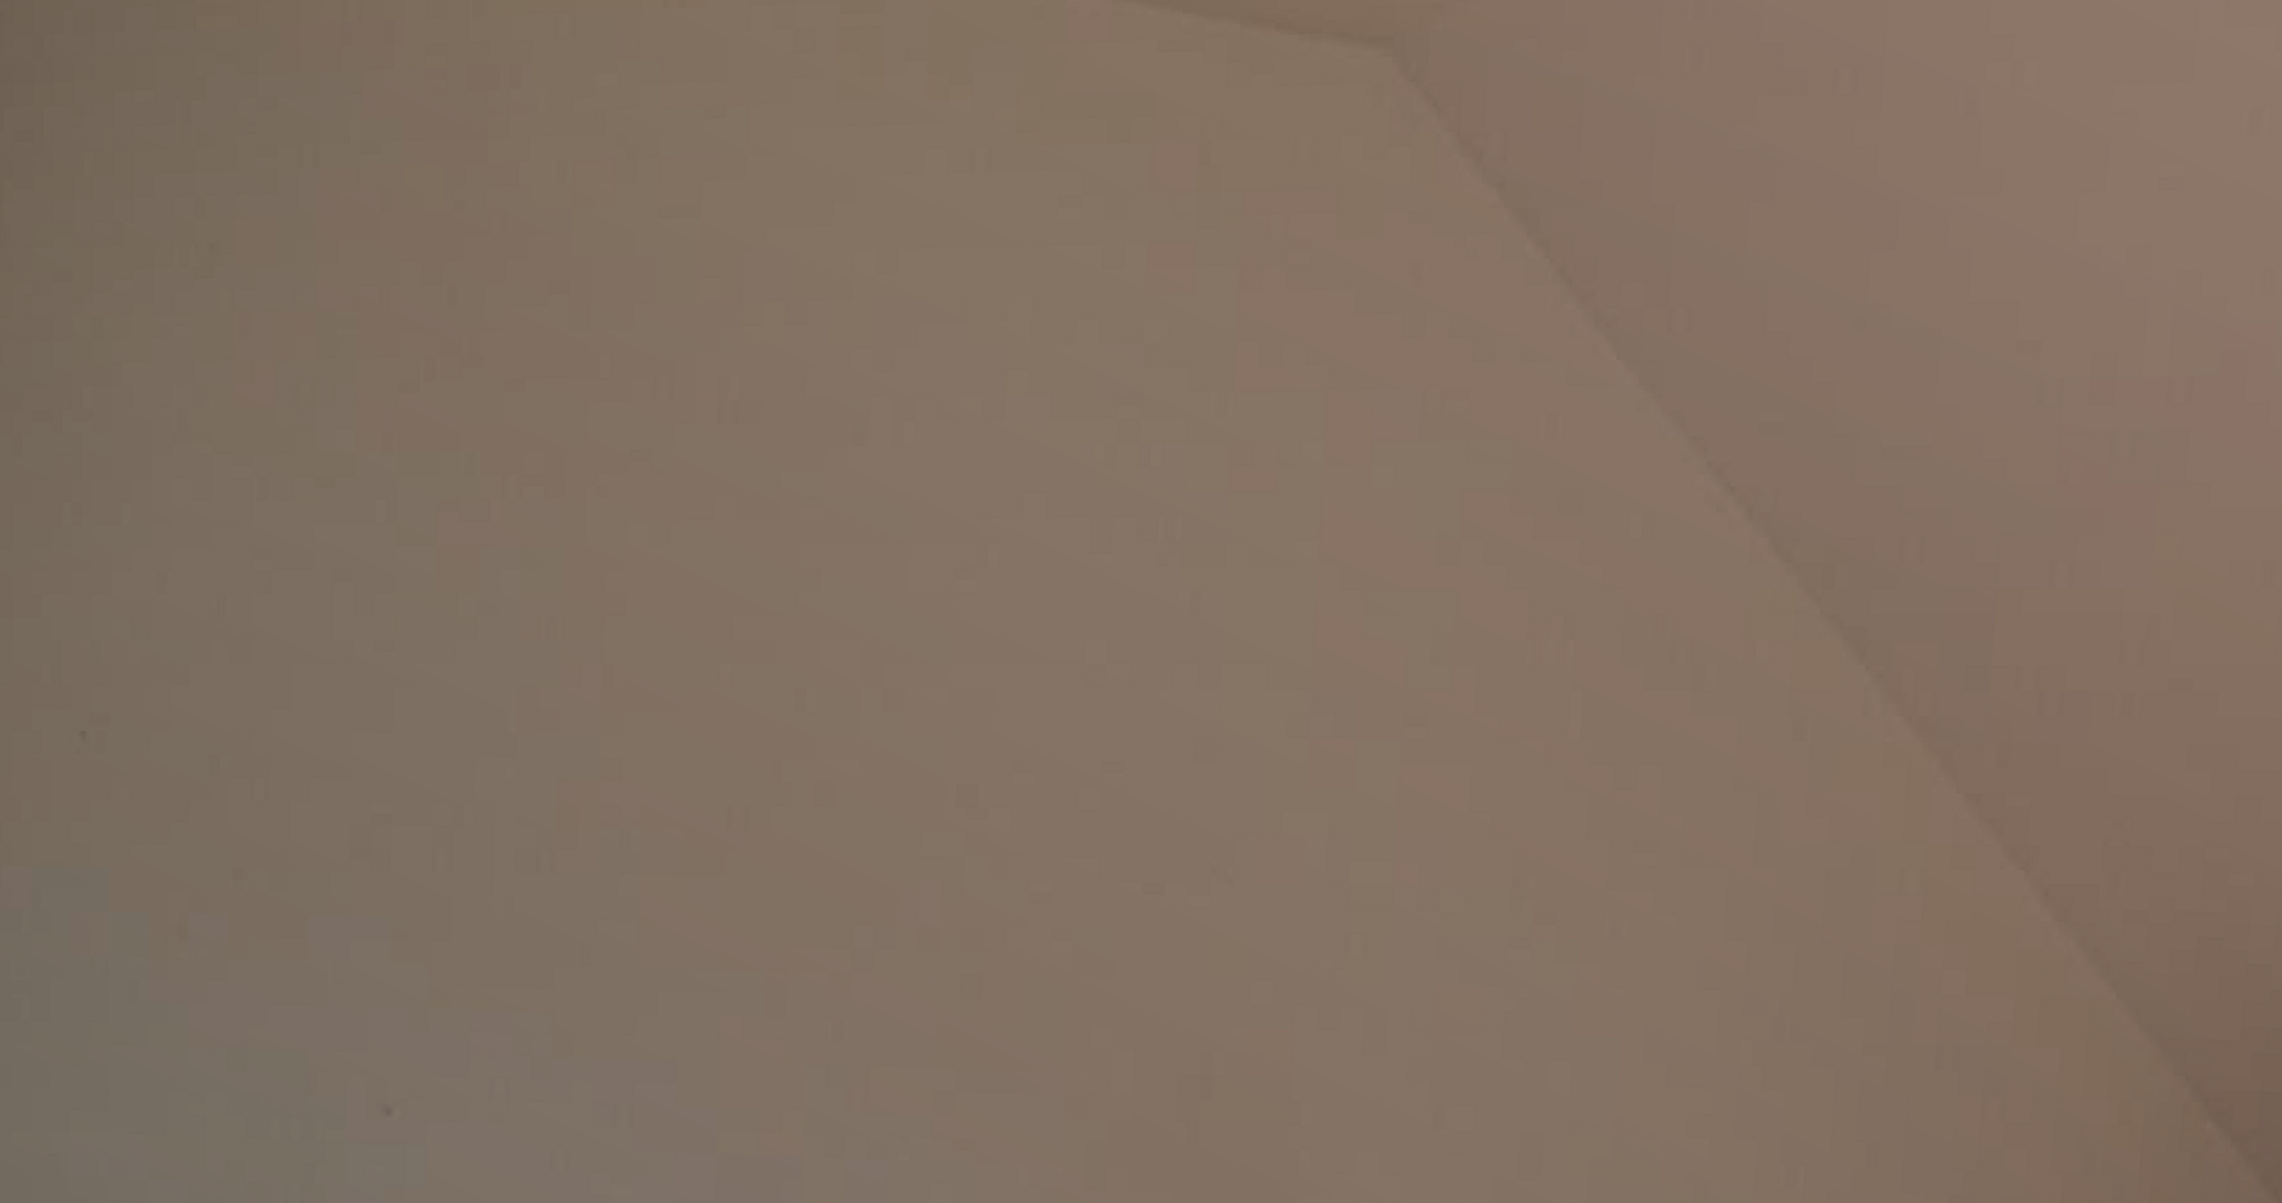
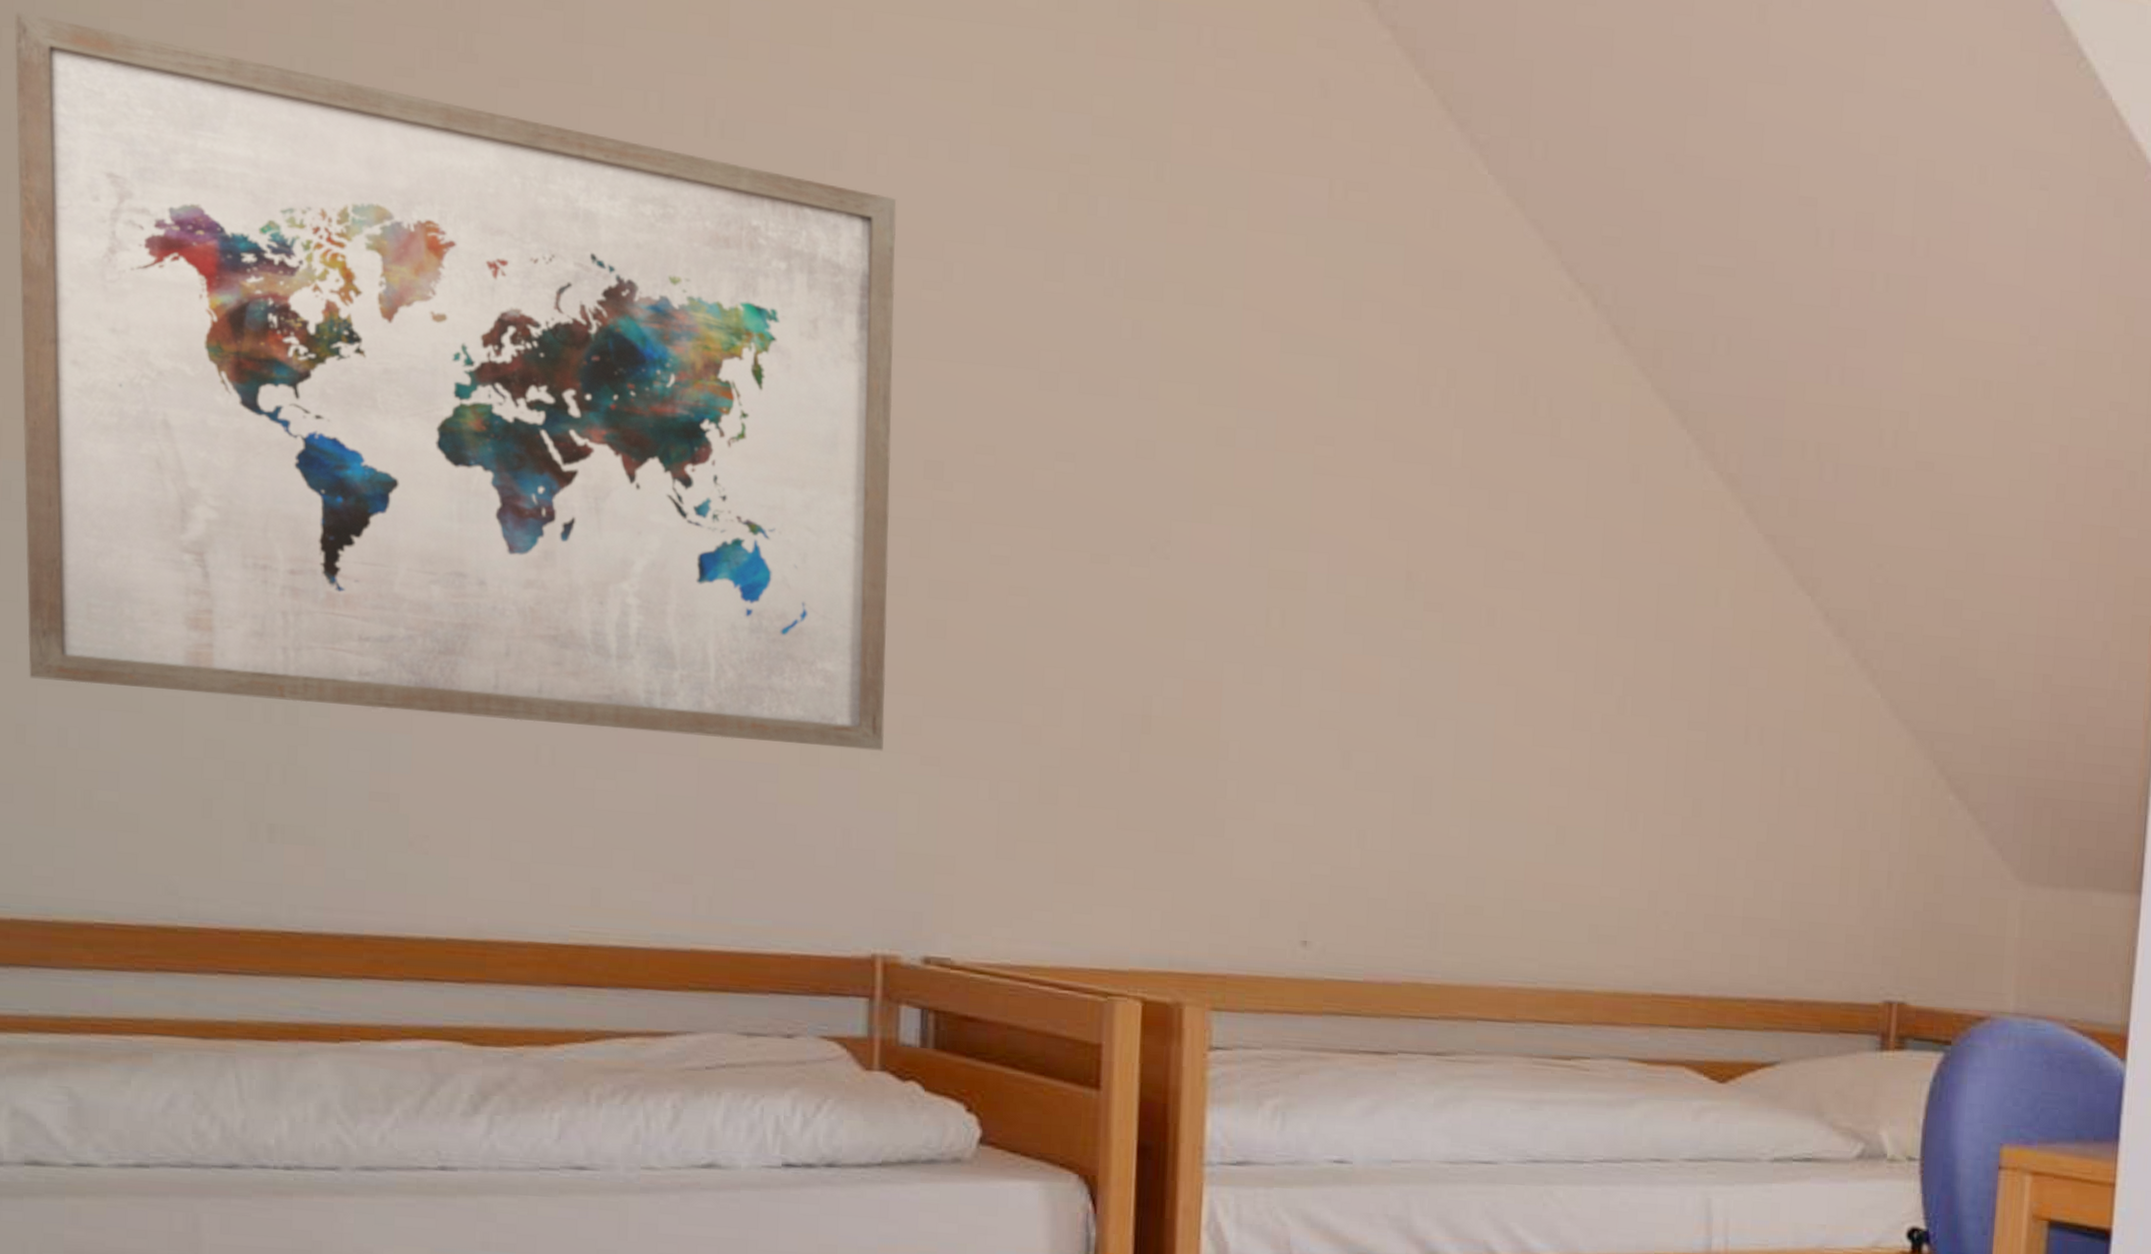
wall art: none [32,367,925,1136] -> present [13,11,897,751]

